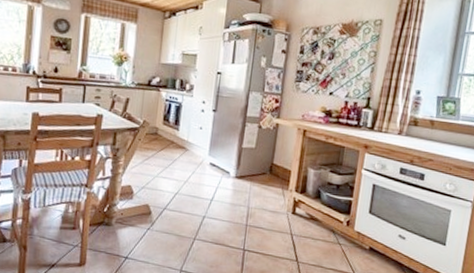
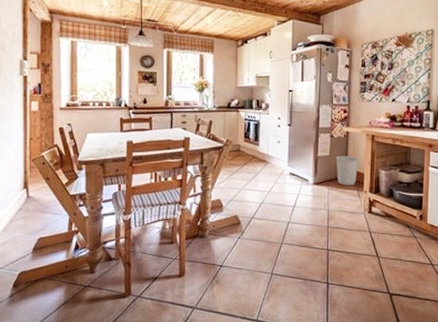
trash can: none [261,148,288,183] -> present [336,155,359,186]

